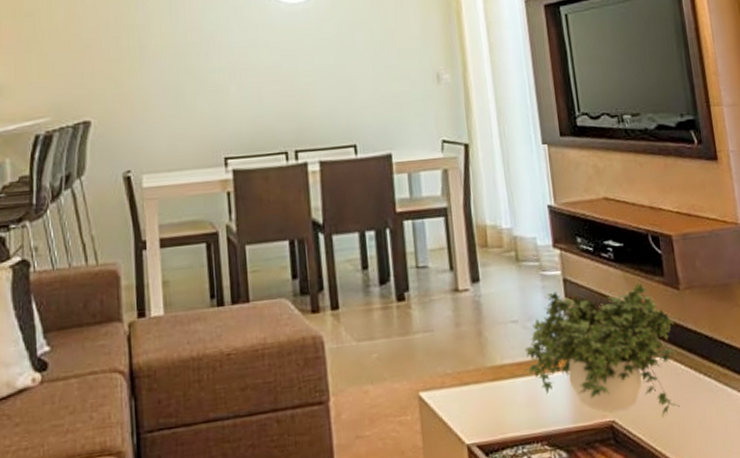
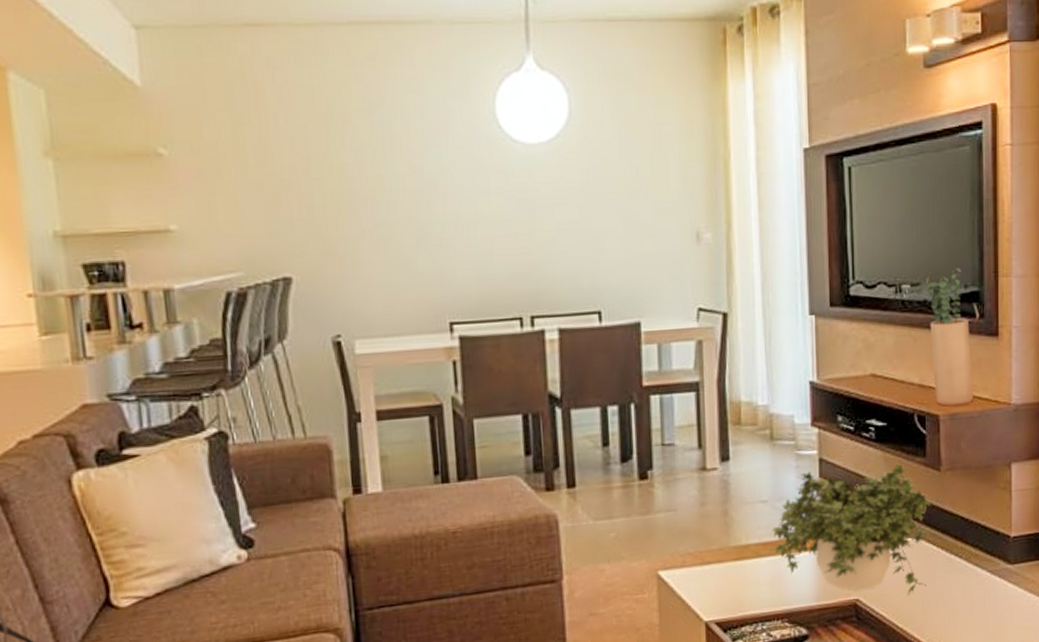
vase: none [643,96,703,227] -> present [925,265,974,407]

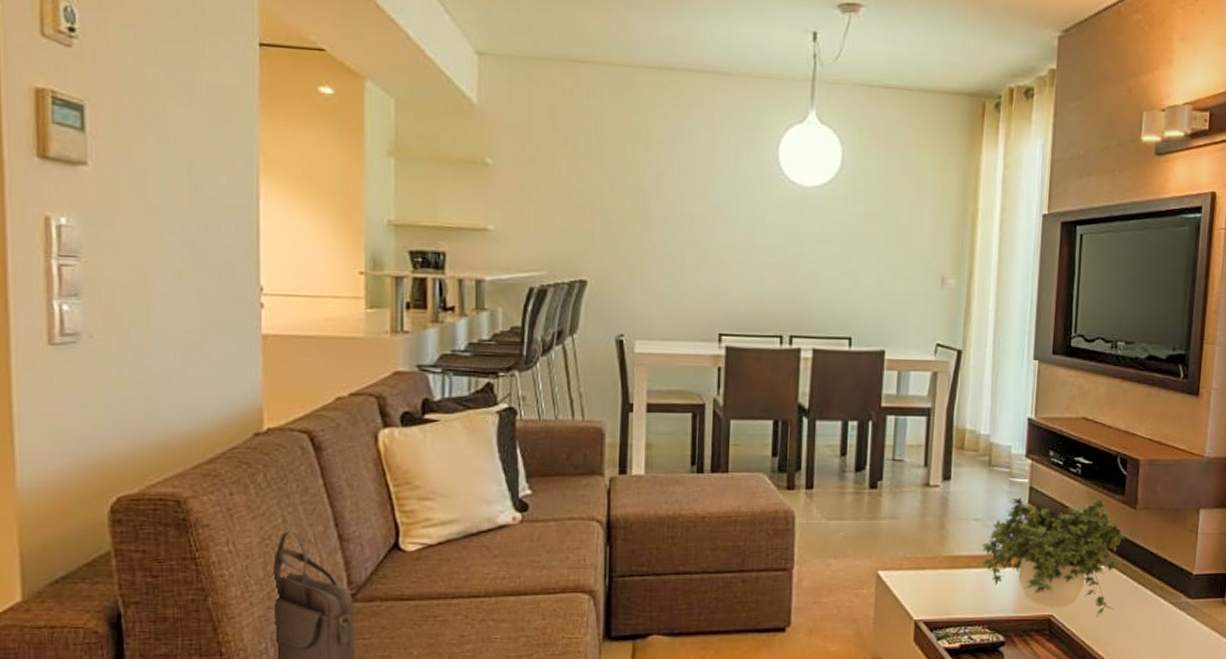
vase: present [925,265,974,407] -> none [1137,329,1174,453]

